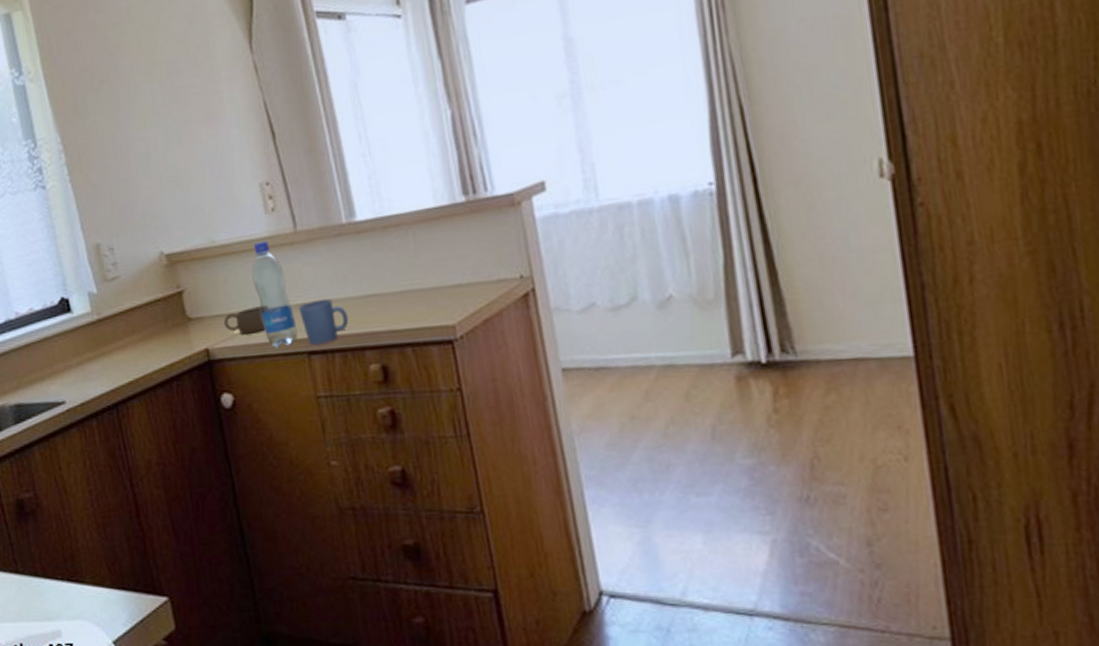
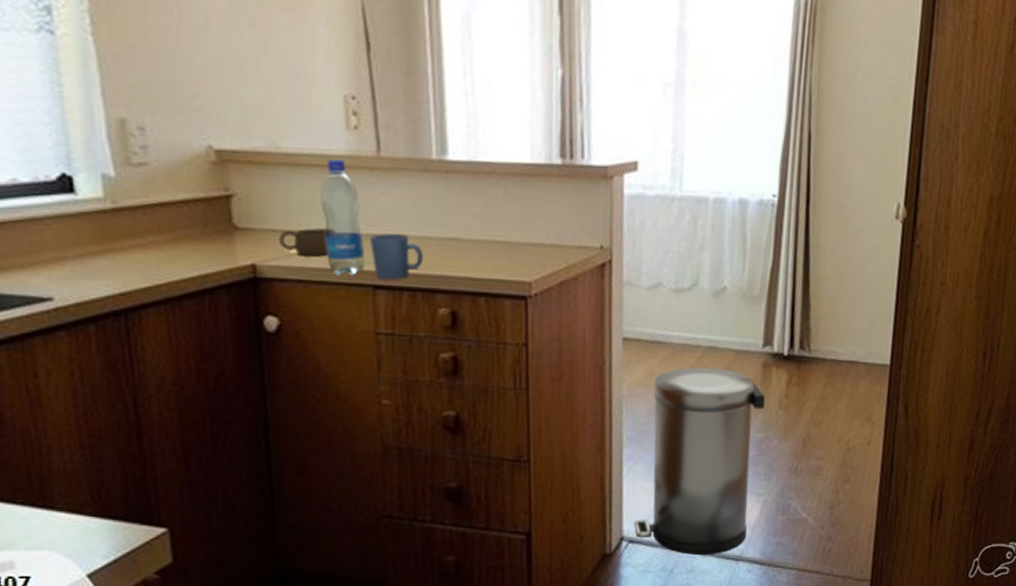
pedal bin: none [605,388,757,610] -> present [633,367,765,555]

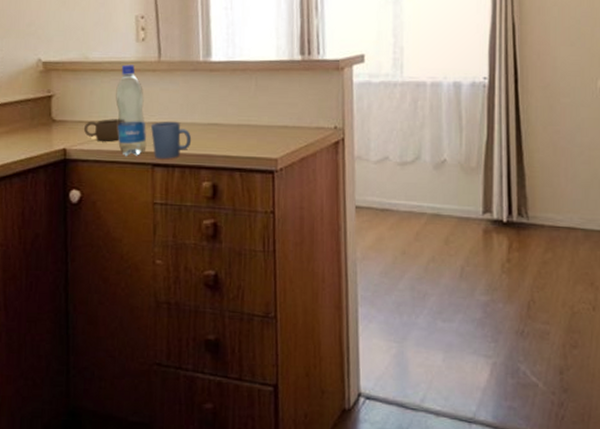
pedal bin: present [633,367,765,555] -> none [369,233,488,415]

